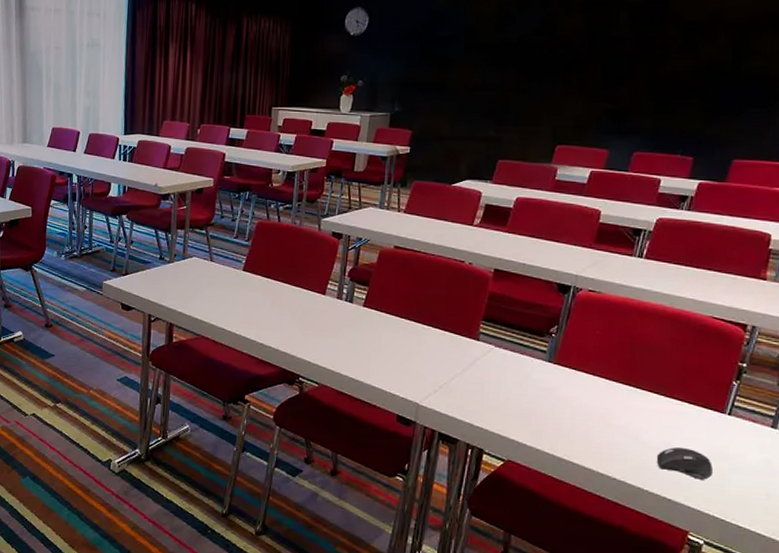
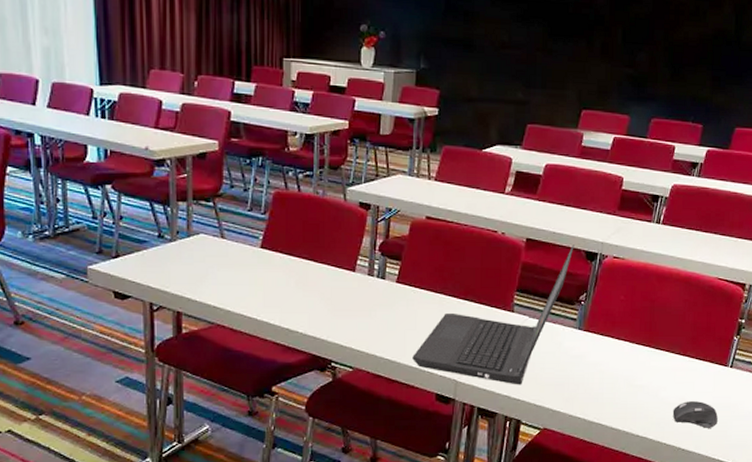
laptop computer: none [375,276,545,414] -> present [412,245,574,385]

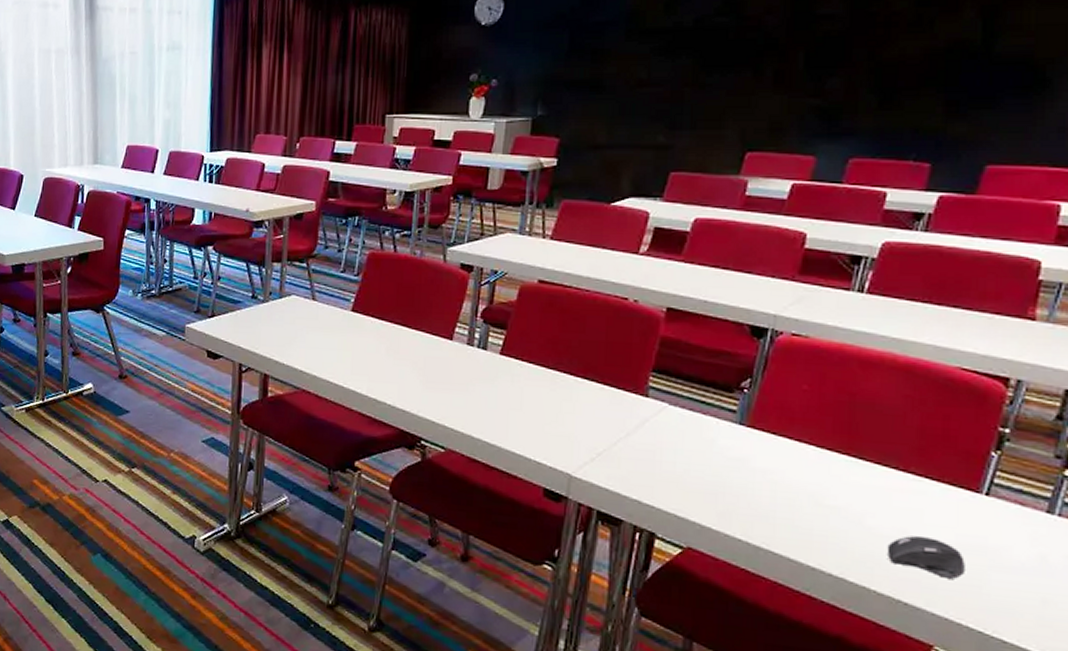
laptop computer: present [412,245,574,385] -> none [516,317,734,489]

